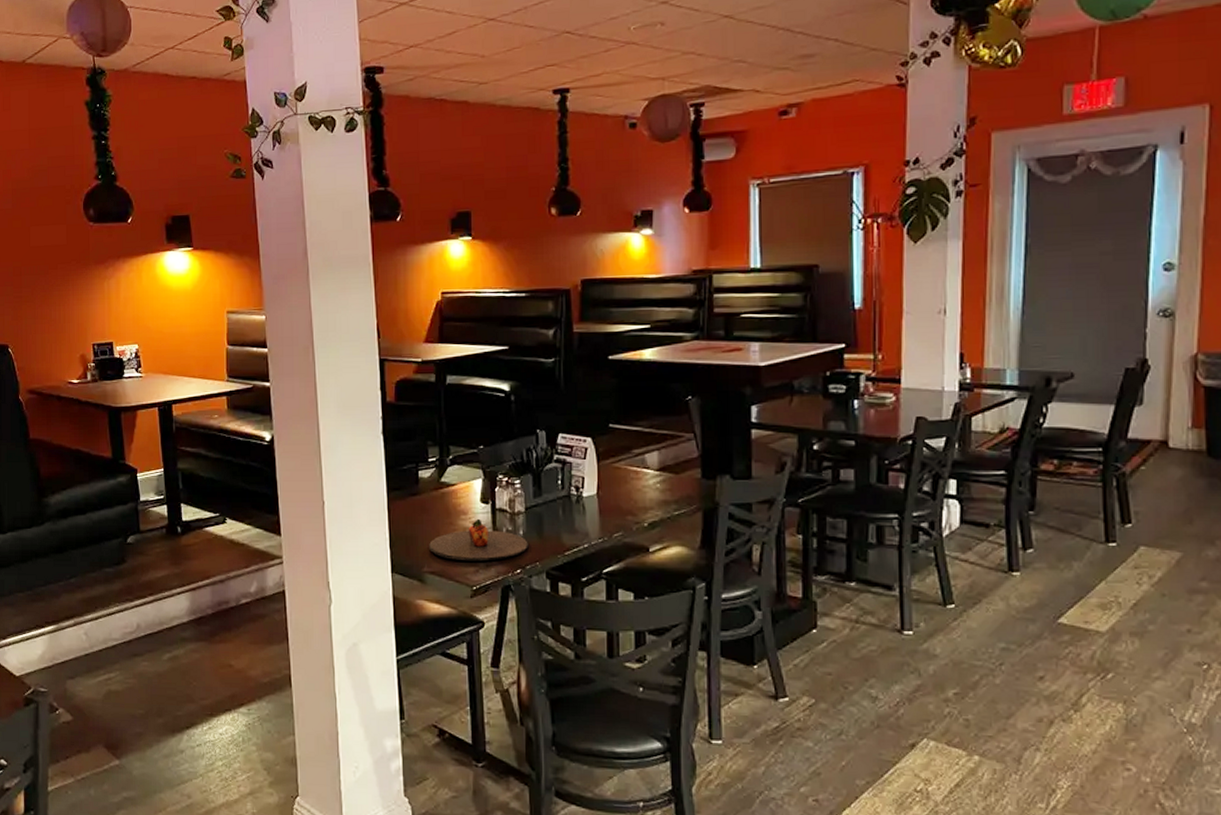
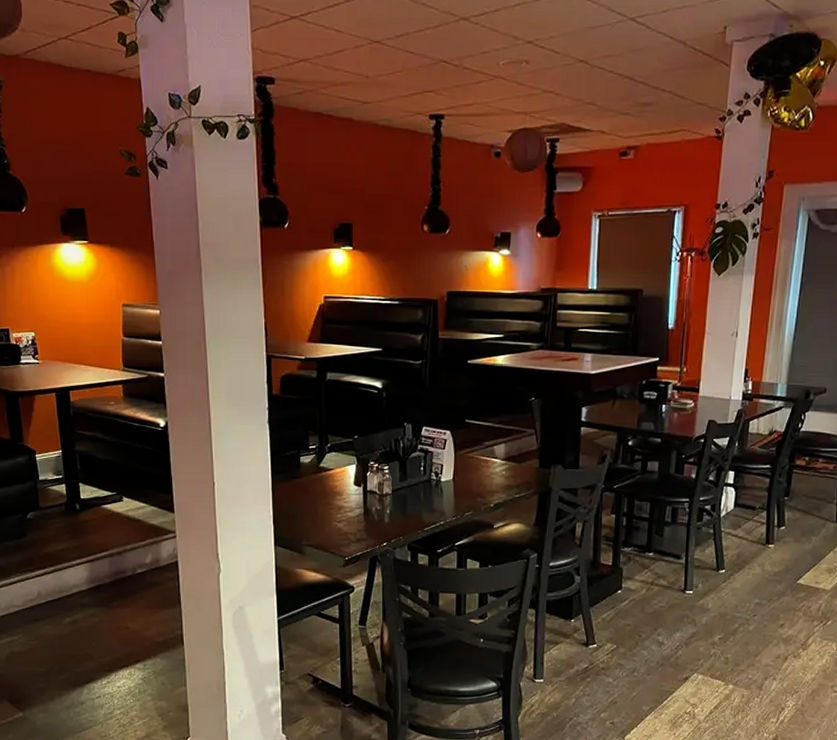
plate: present [429,518,528,562] -> none [308,499,394,536]

